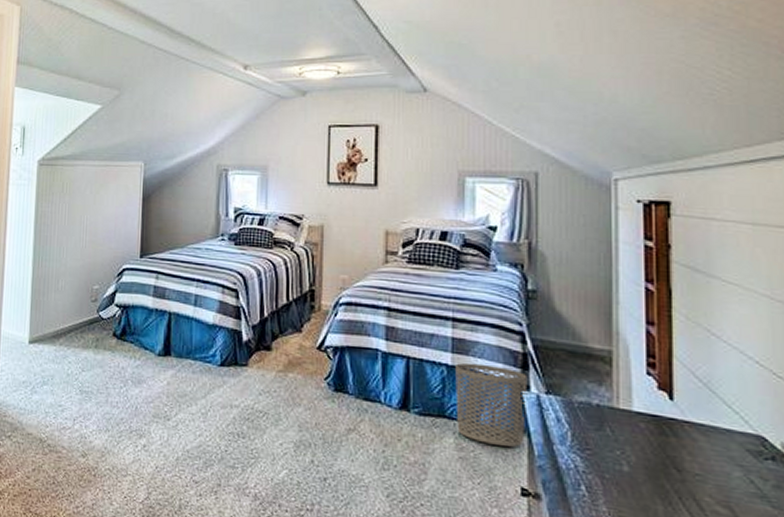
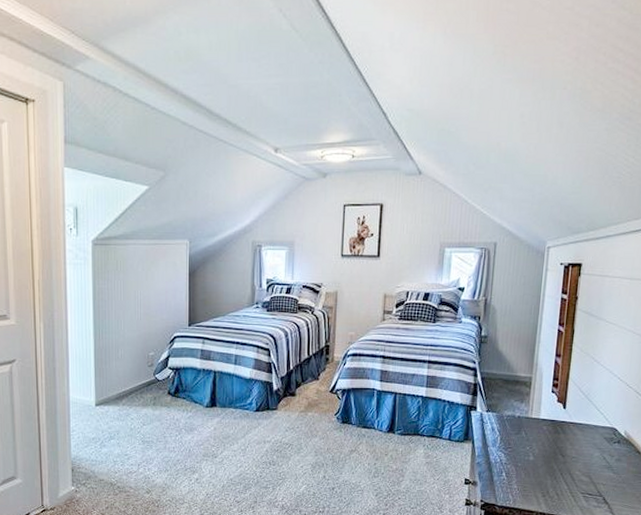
waste bin: present [455,363,528,448] -> none [426,394,476,452]

